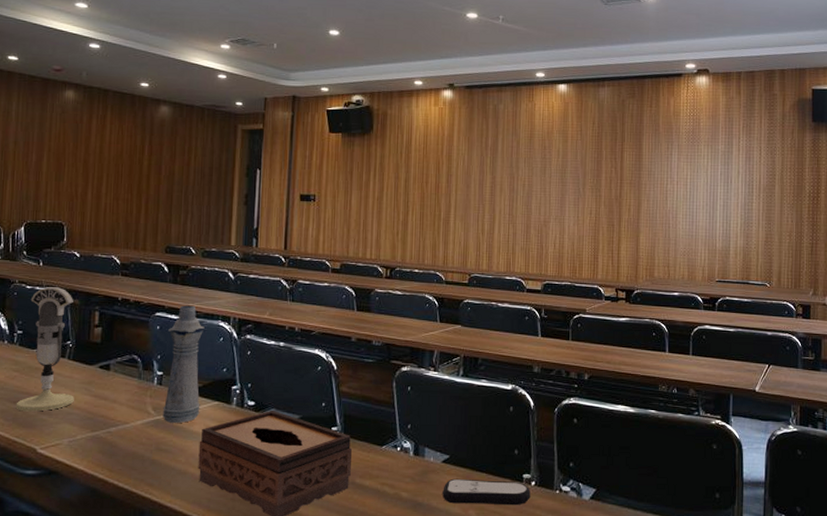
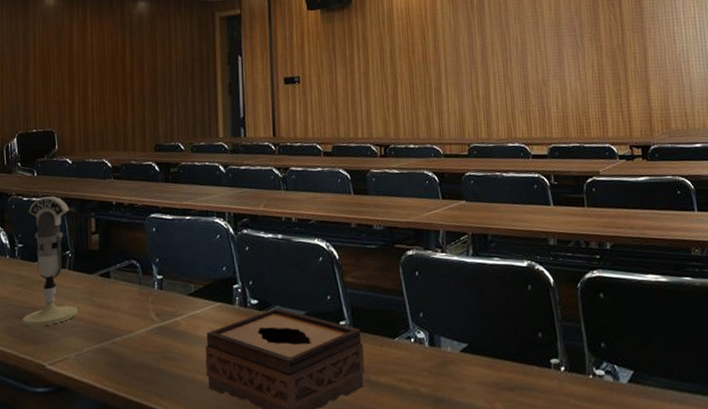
bottle: present [162,305,205,423] -> none [164,203,203,329]
remote control: present [442,478,531,506] -> none [464,368,561,397]

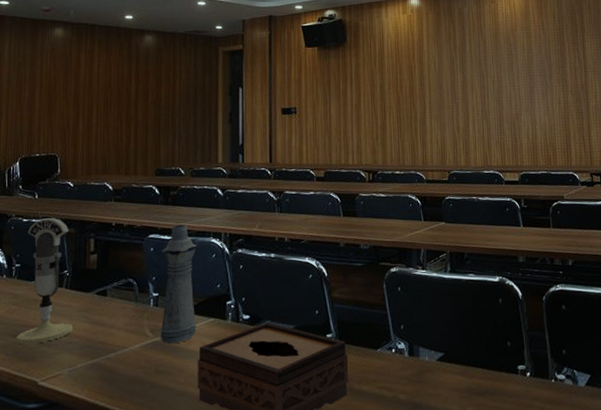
bottle: none [164,203,203,329] -> present [160,224,197,344]

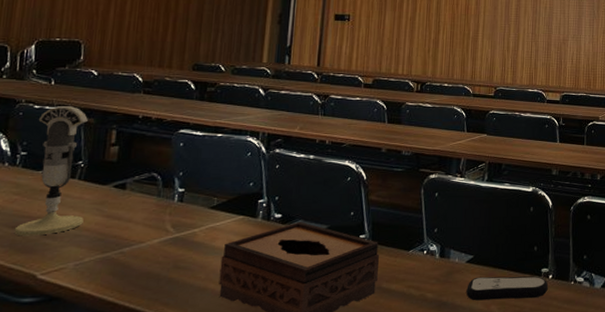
bottle: present [160,224,197,344] -> none [182,121,232,240]
remote control: none [440,374,527,402] -> present [466,276,548,301]

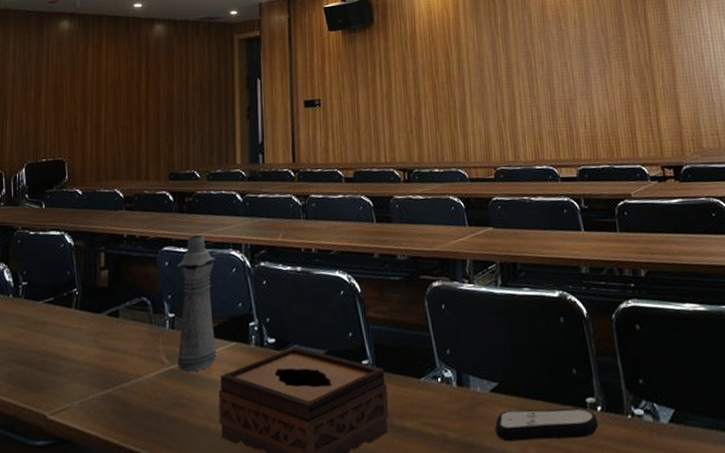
microphone: present [14,106,88,236] -> none [23,230,83,373]
bottle: none [182,121,232,240] -> present [177,235,217,372]

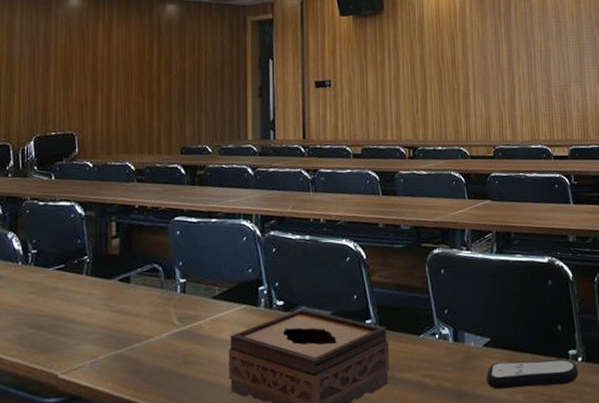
bottle: present [177,235,217,372] -> none [188,206,227,332]

